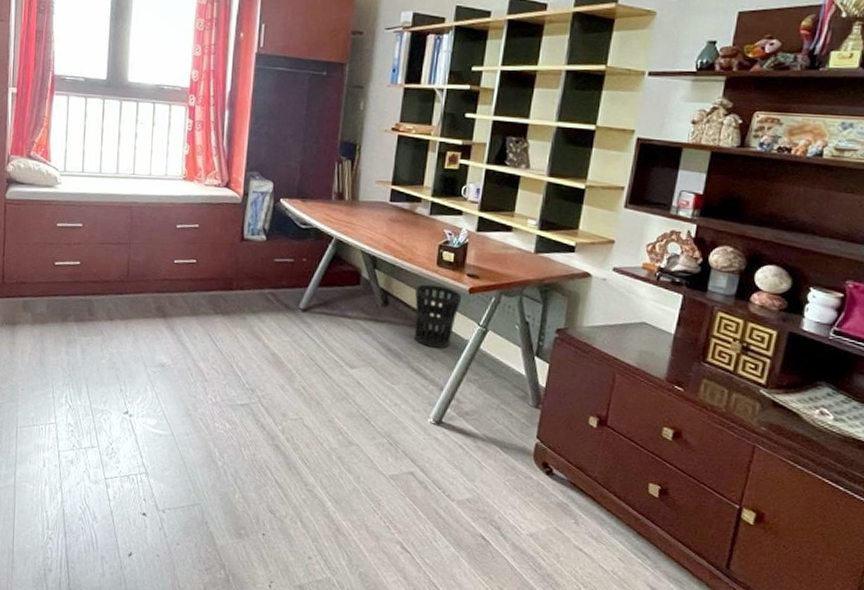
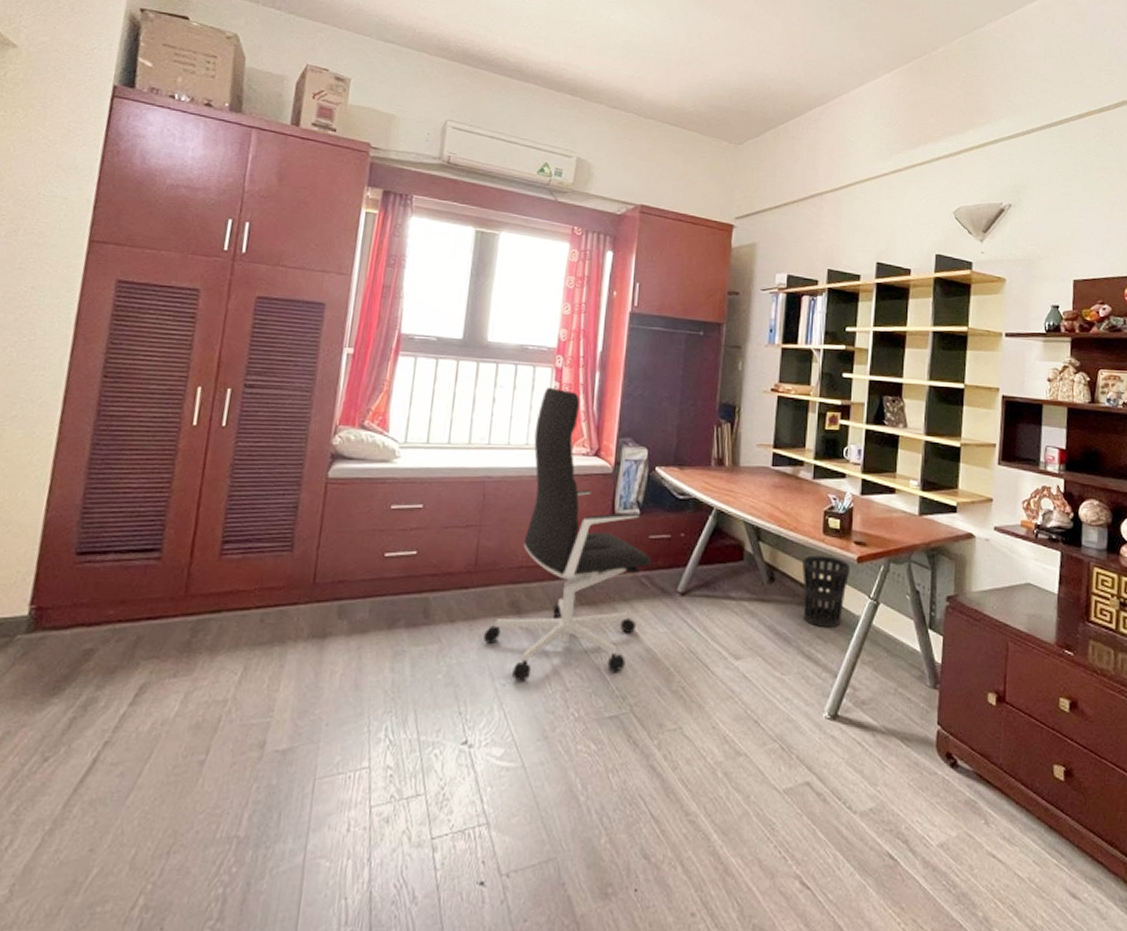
office chair: none [136,124,277,370] -> present [483,387,652,681]

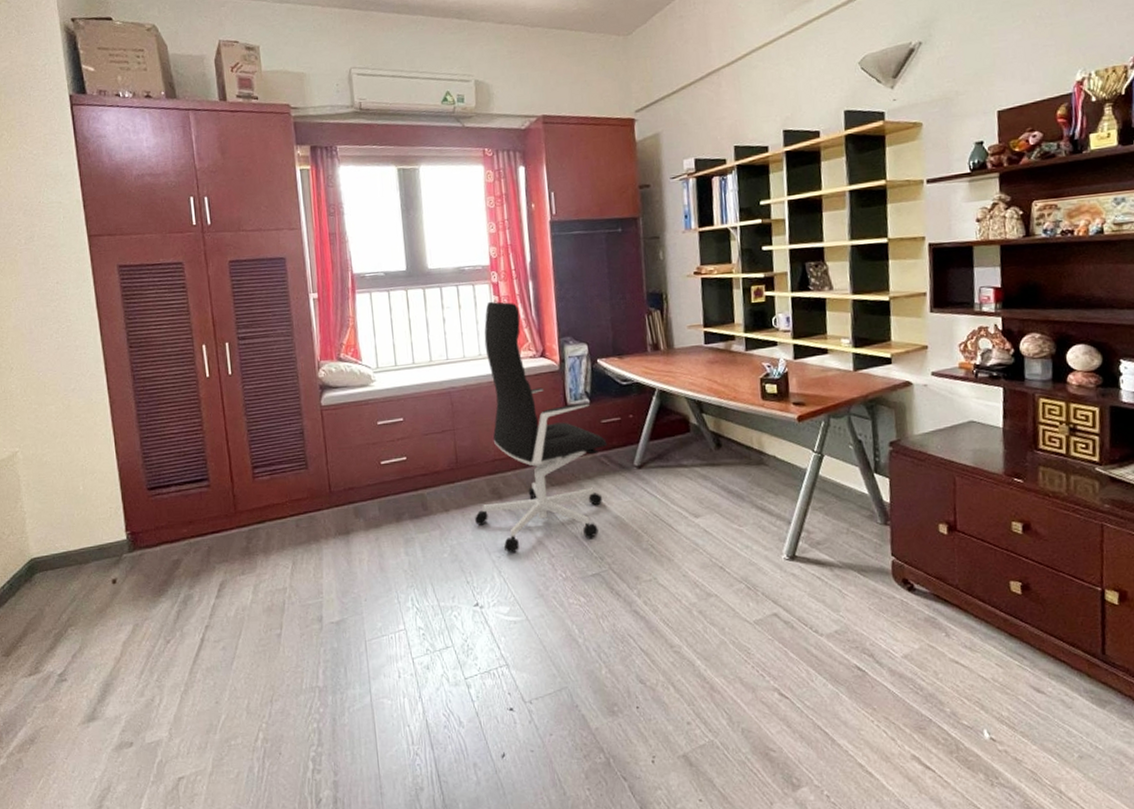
wastebasket: present [802,555,851,629] -> none [745,418,793,483]

